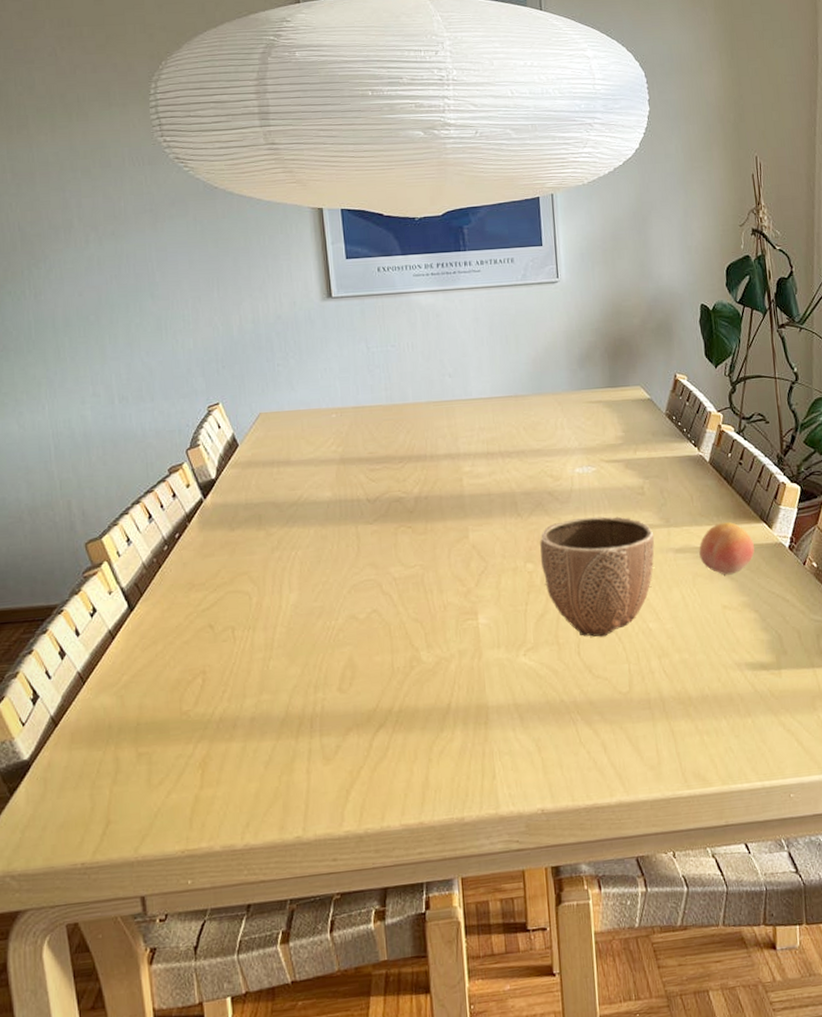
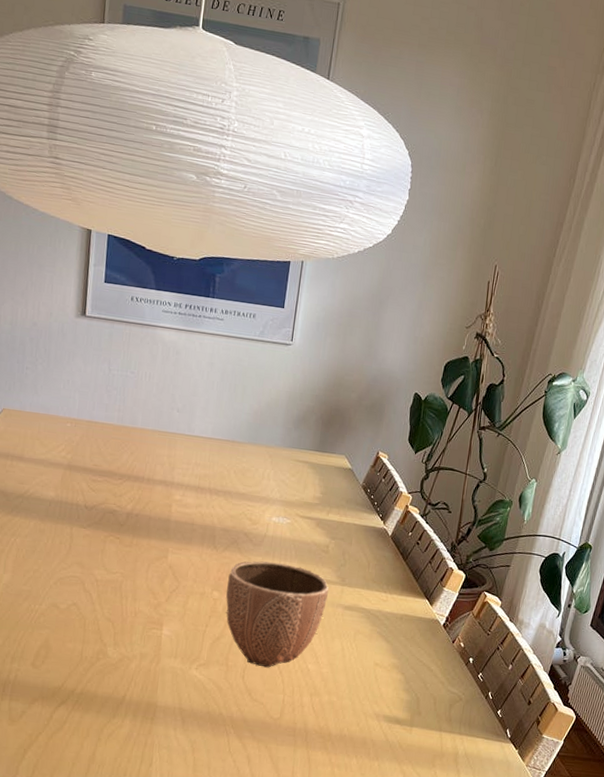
fruit: present [699,522,755,575] -> none [364,591,414,638]

